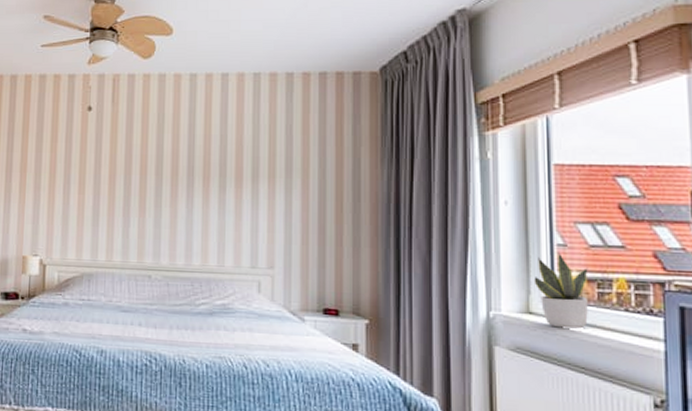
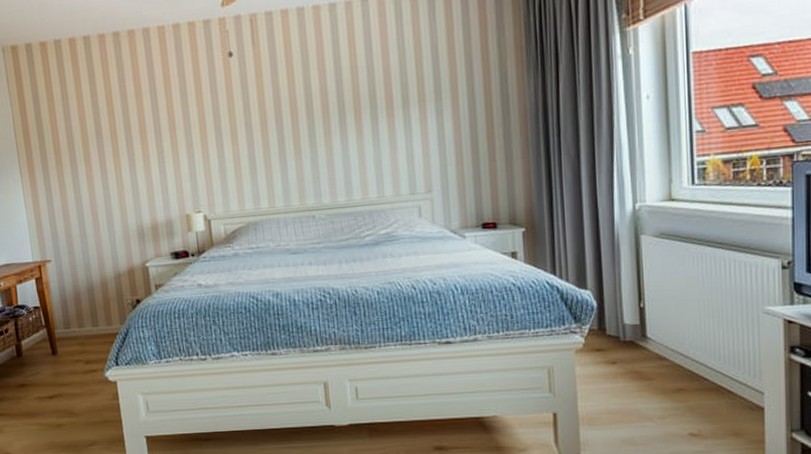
potted plant: present [534,251,588,329] -> none [675,137,725,210]

